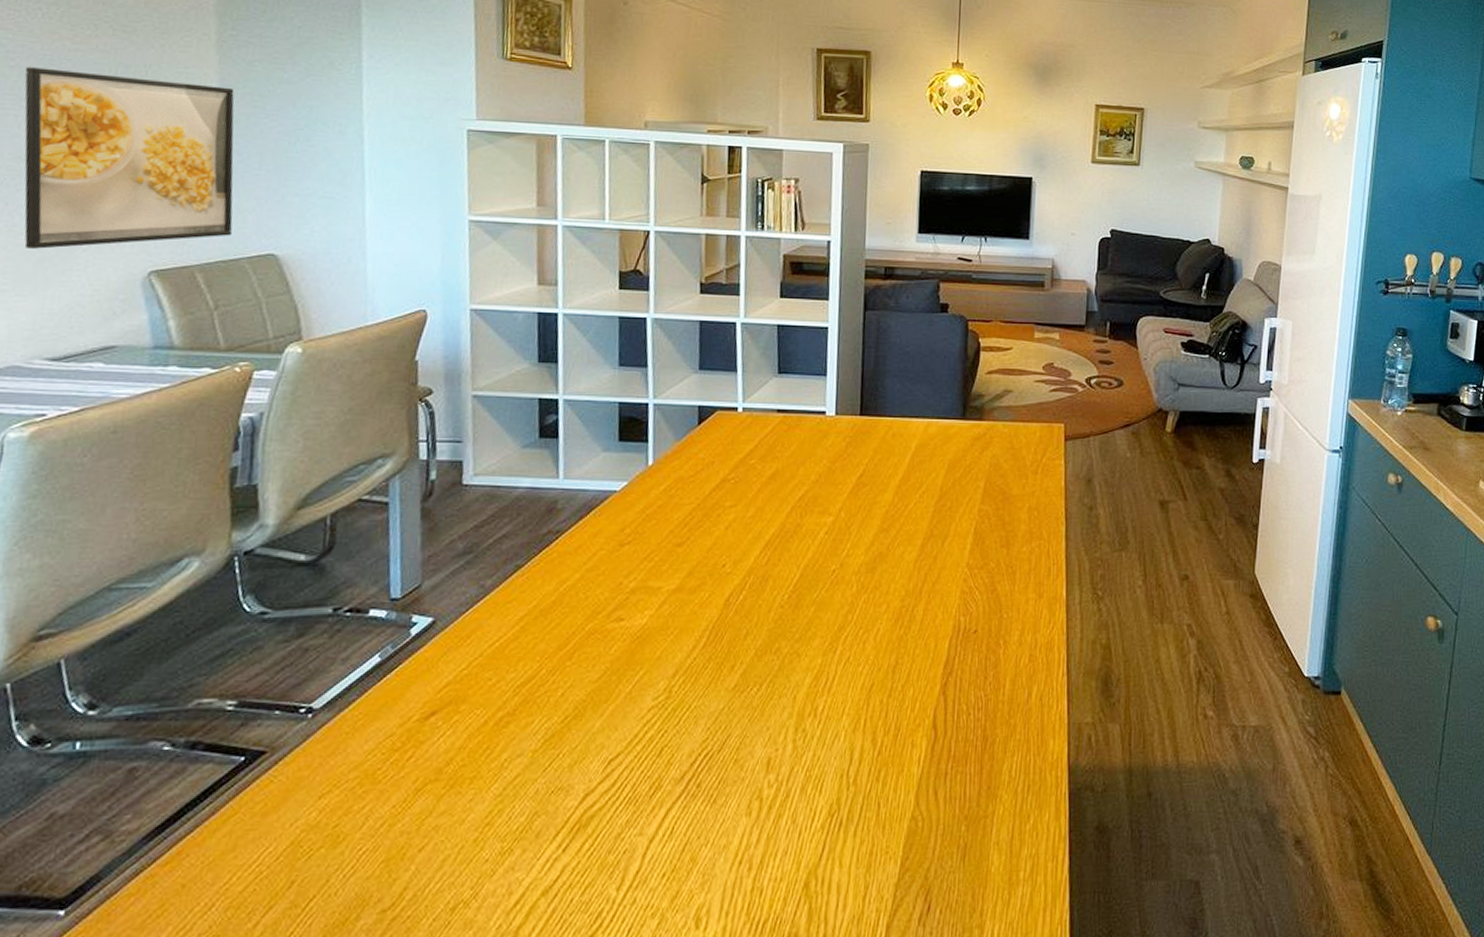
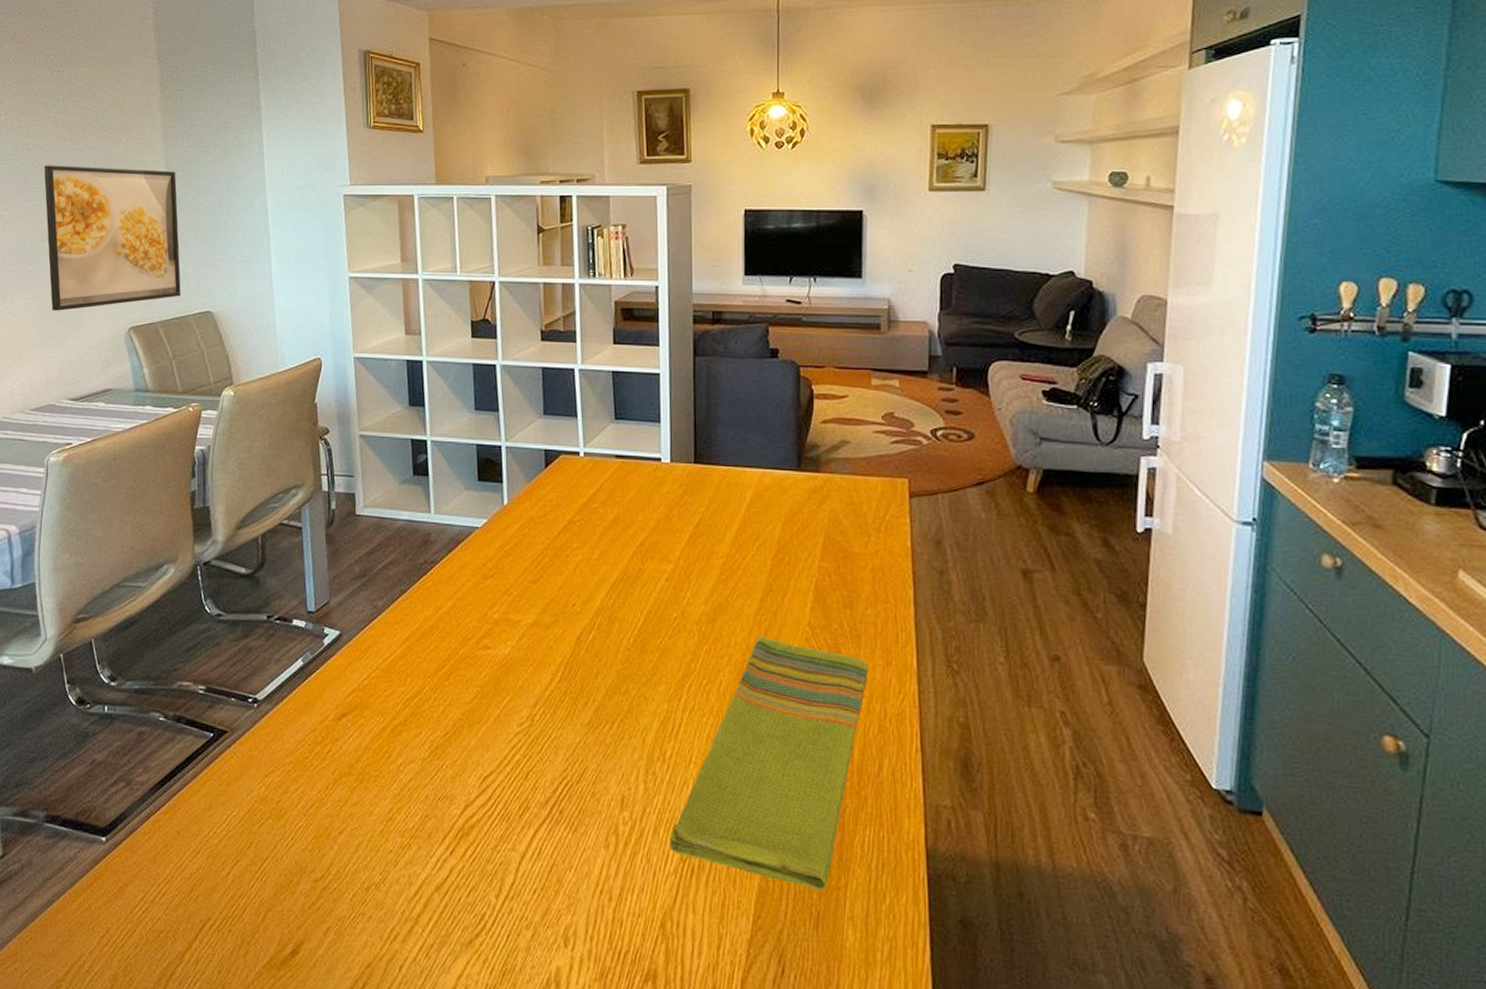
dish towel: none [817,580,1022,822] -> present [669,635,869,890]

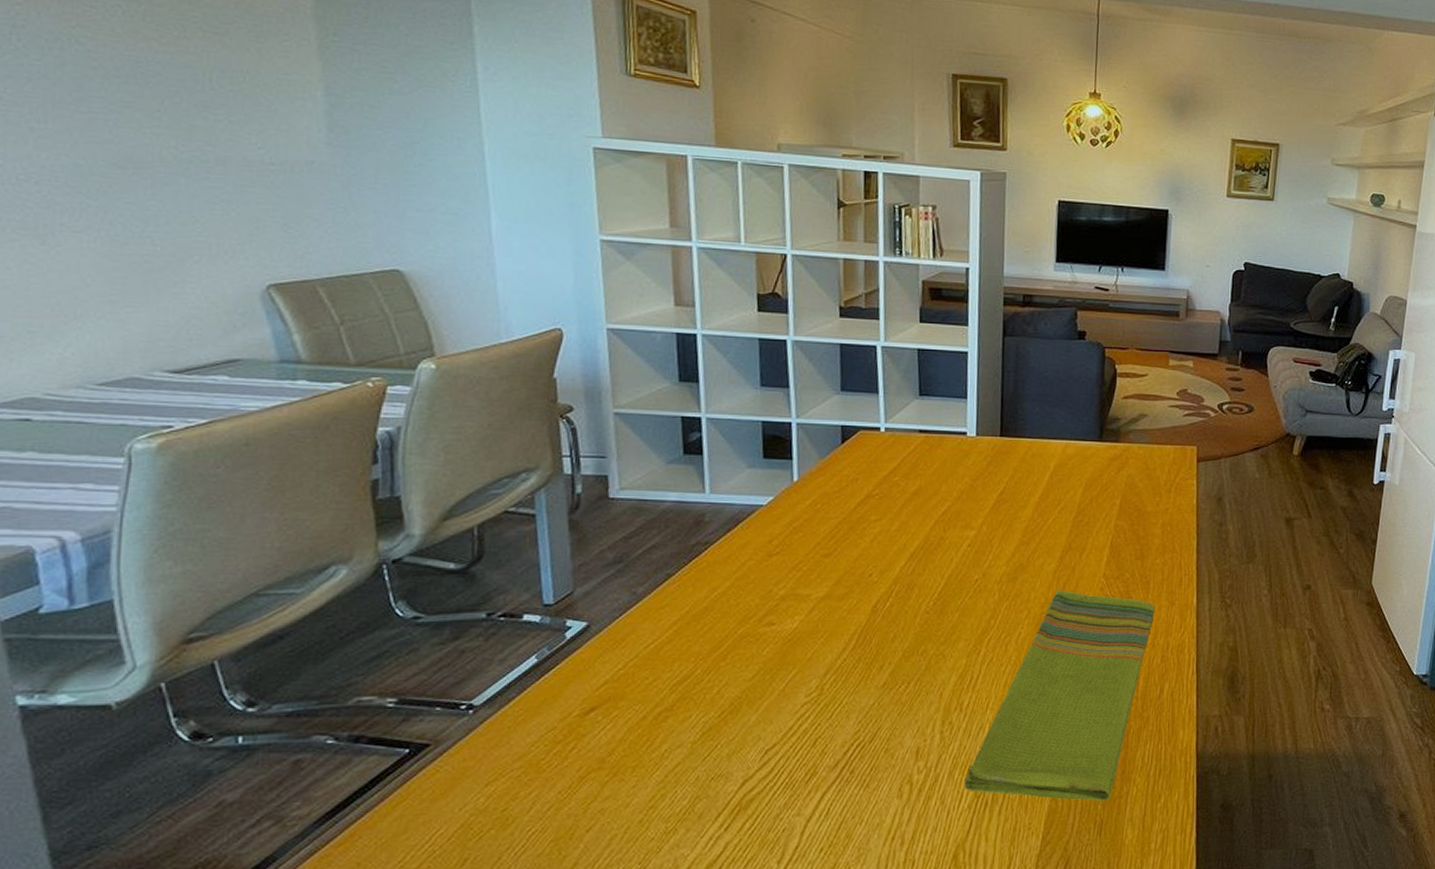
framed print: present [43,165,182,311] -> none [109,68,353,260]

